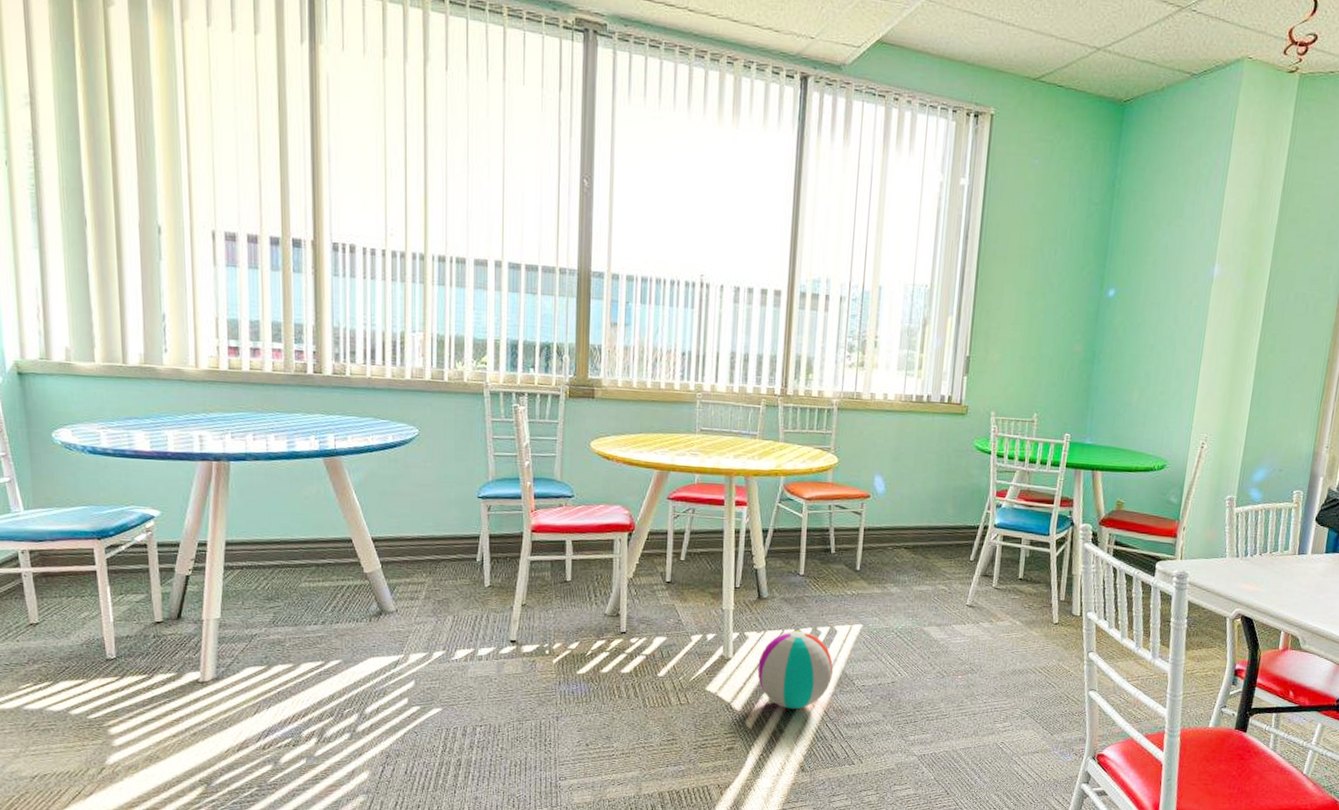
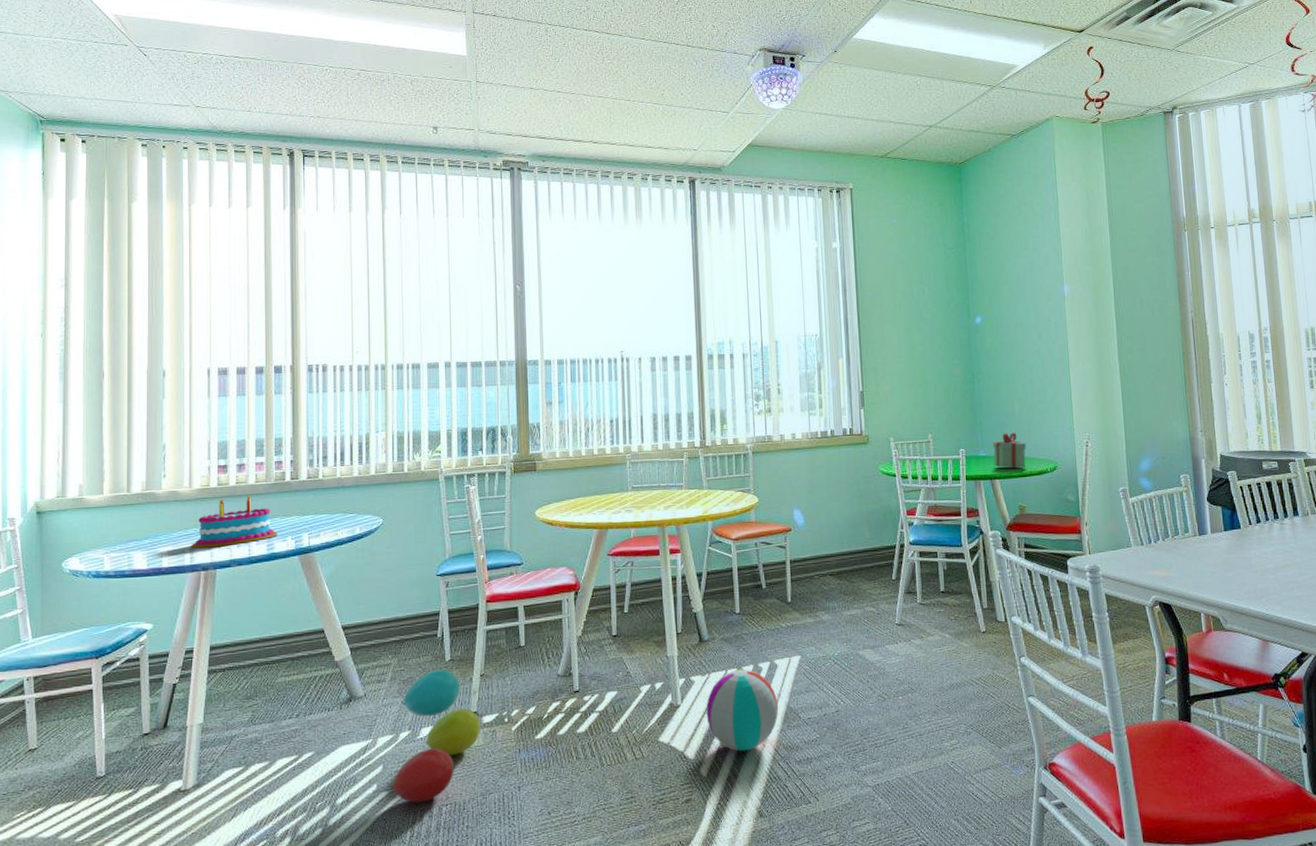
birthday cake: none [200,384,299,438] -> present [191,495,278,548]
balloon: none [343,593,521,721] -> present [315,669,481,812]
gift box: none [1098,422,1137,462] -> present [993,432,1026,469]

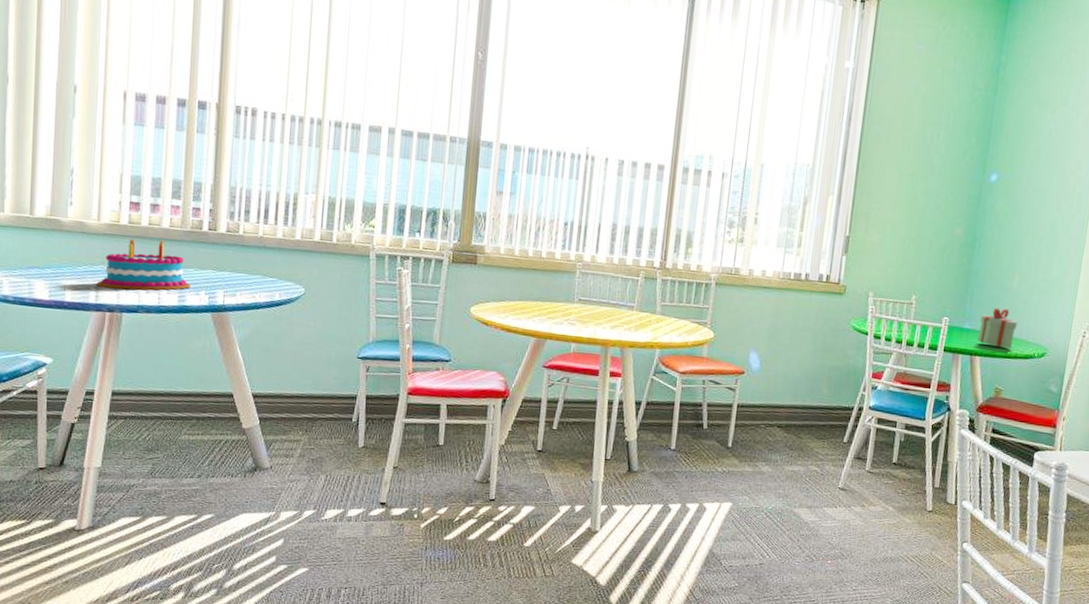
balloon: present [315,669,481,812] -> none [211,454,389,582]
beach ball: present [706,669,779,752] -> none [624,505,701,587]

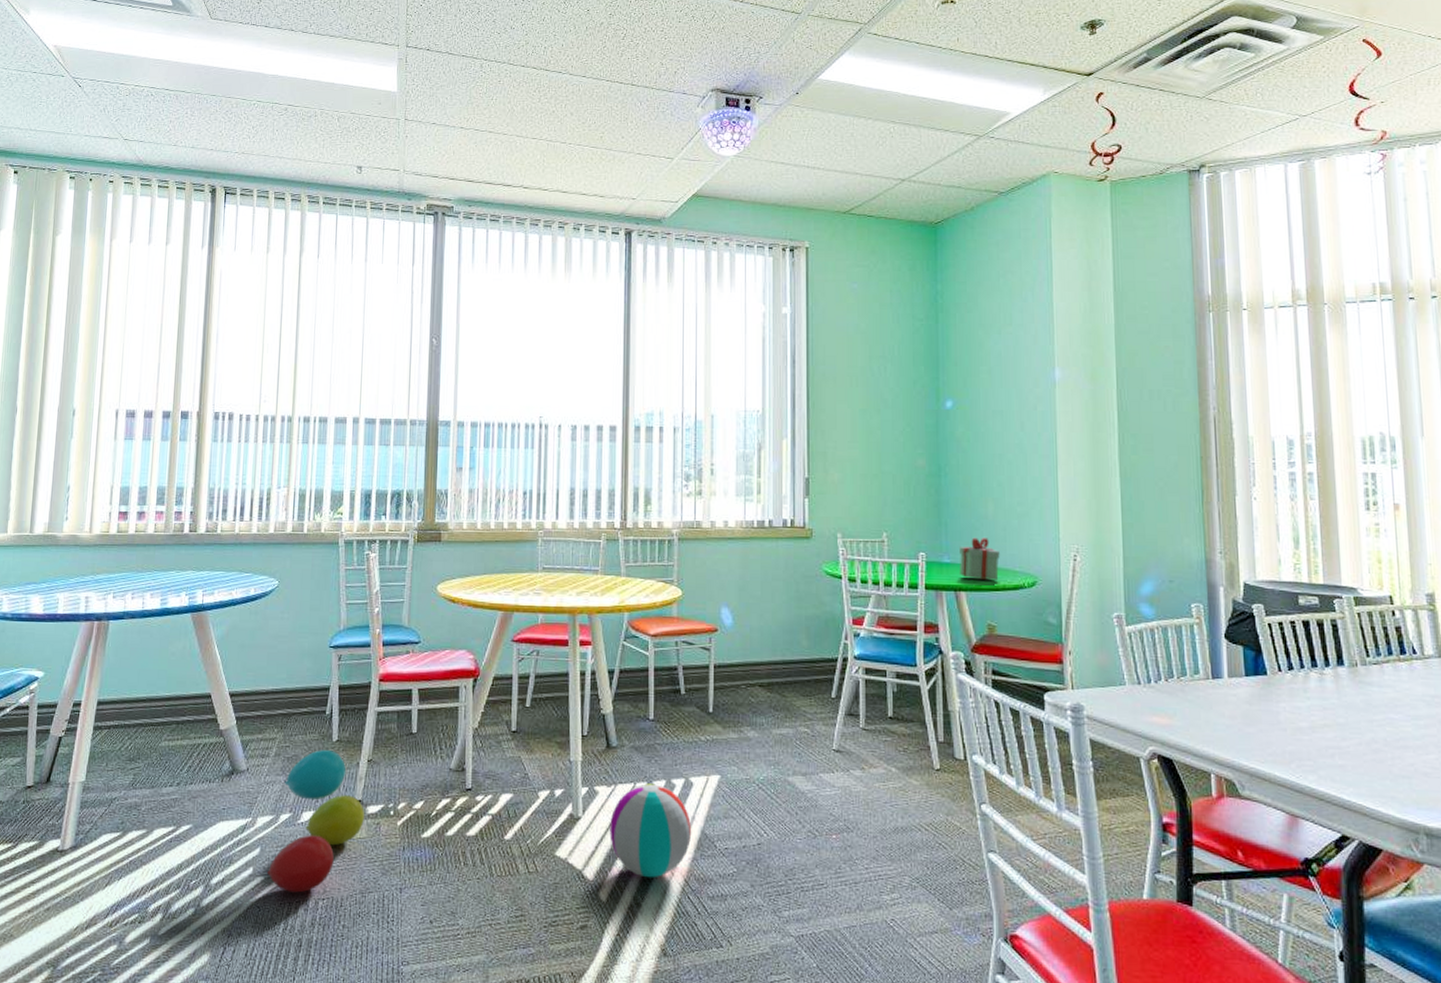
birthday cake: present [96,239,191,291] -> none [86,545,173,597]
balloon: none [211,454,389,582] -> present [189,749,365,893]
beach ball: none [624,505,701,587] -> present [610,783,692,878]

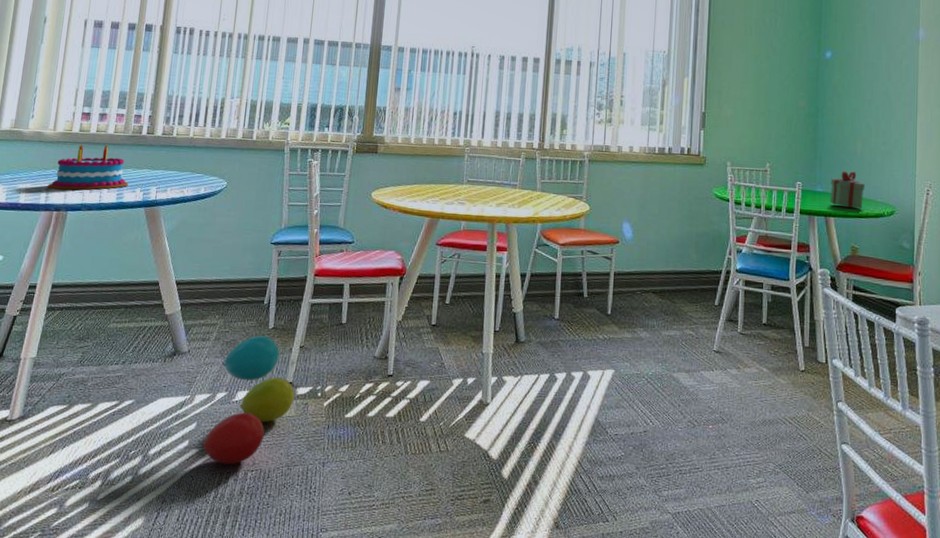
birthday cake: none [86,545,173,597] -> present [47,144,129,191]
beach ball: present [610,783,692,878] -> none [514,375,587,459]

